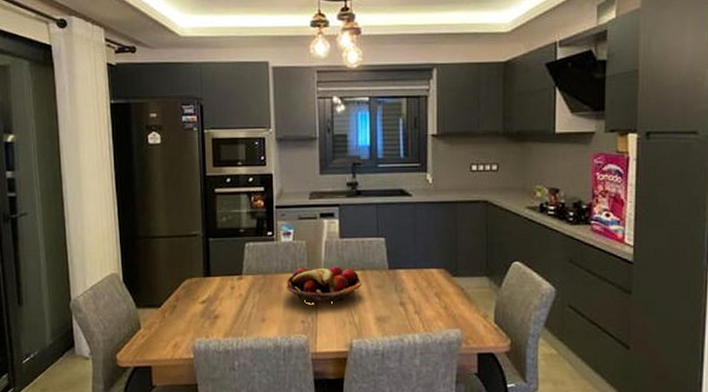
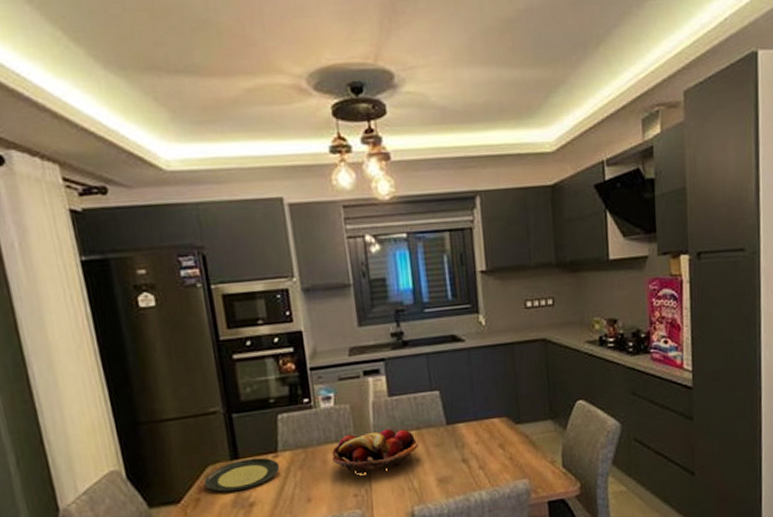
plate: none [181,278,243,304] -> present [204,457,280,492]

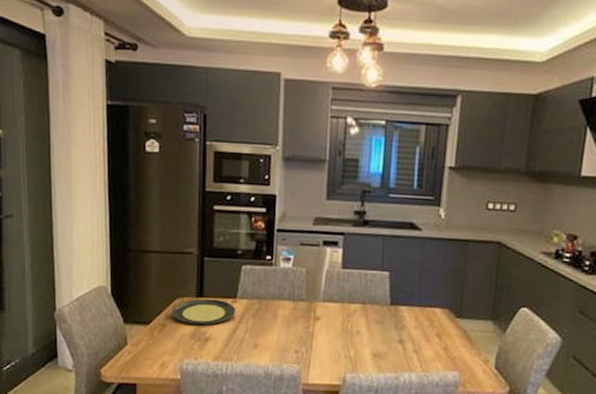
fruit basket: present [332,428,419,471] -> none [281,295,361,335]

